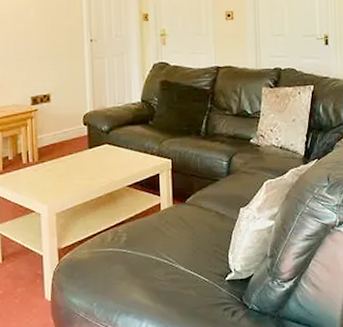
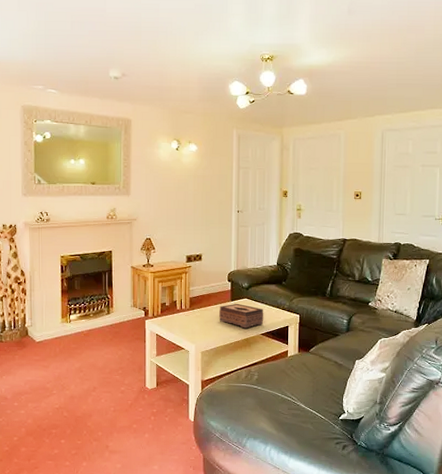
tissue box: none [75,150,130,181] -> present [219,303,264,329]

